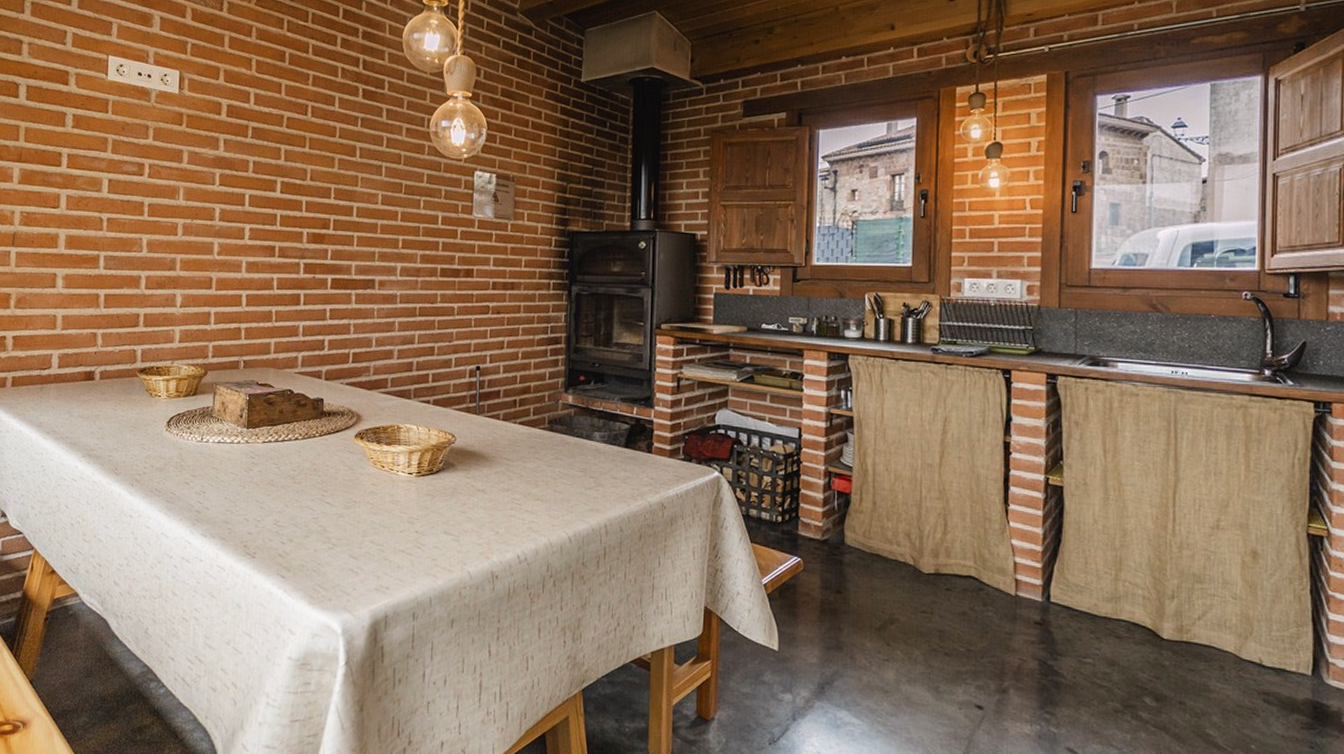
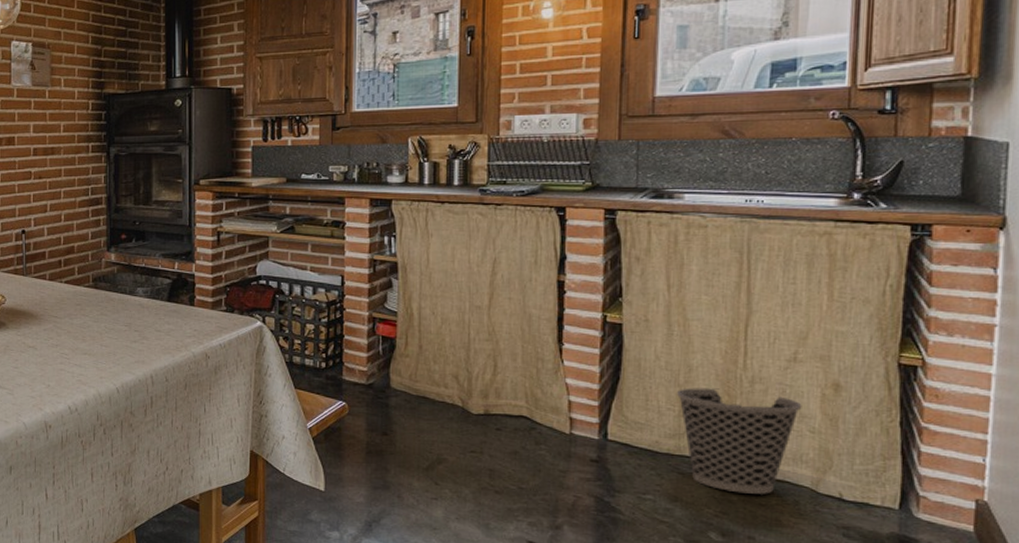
wastebasket: none [1114,552,1225,659] -> present [677,388,802,494]

